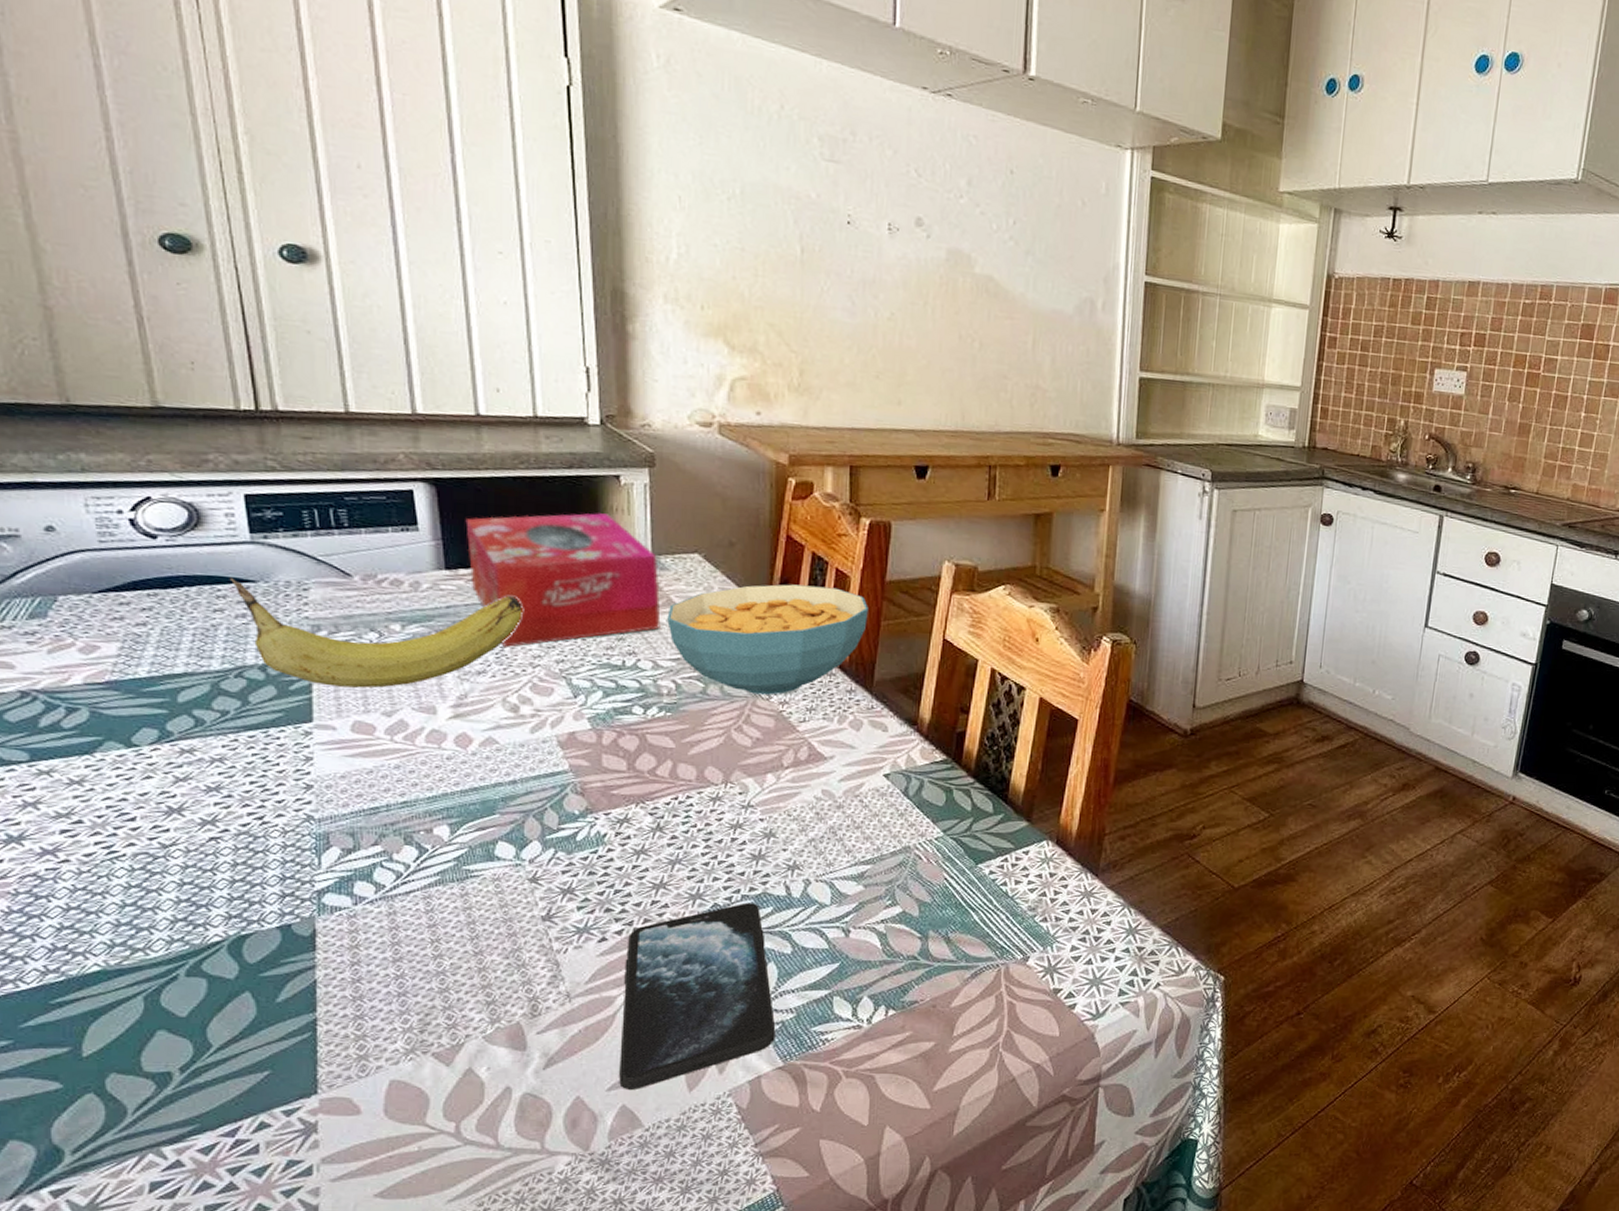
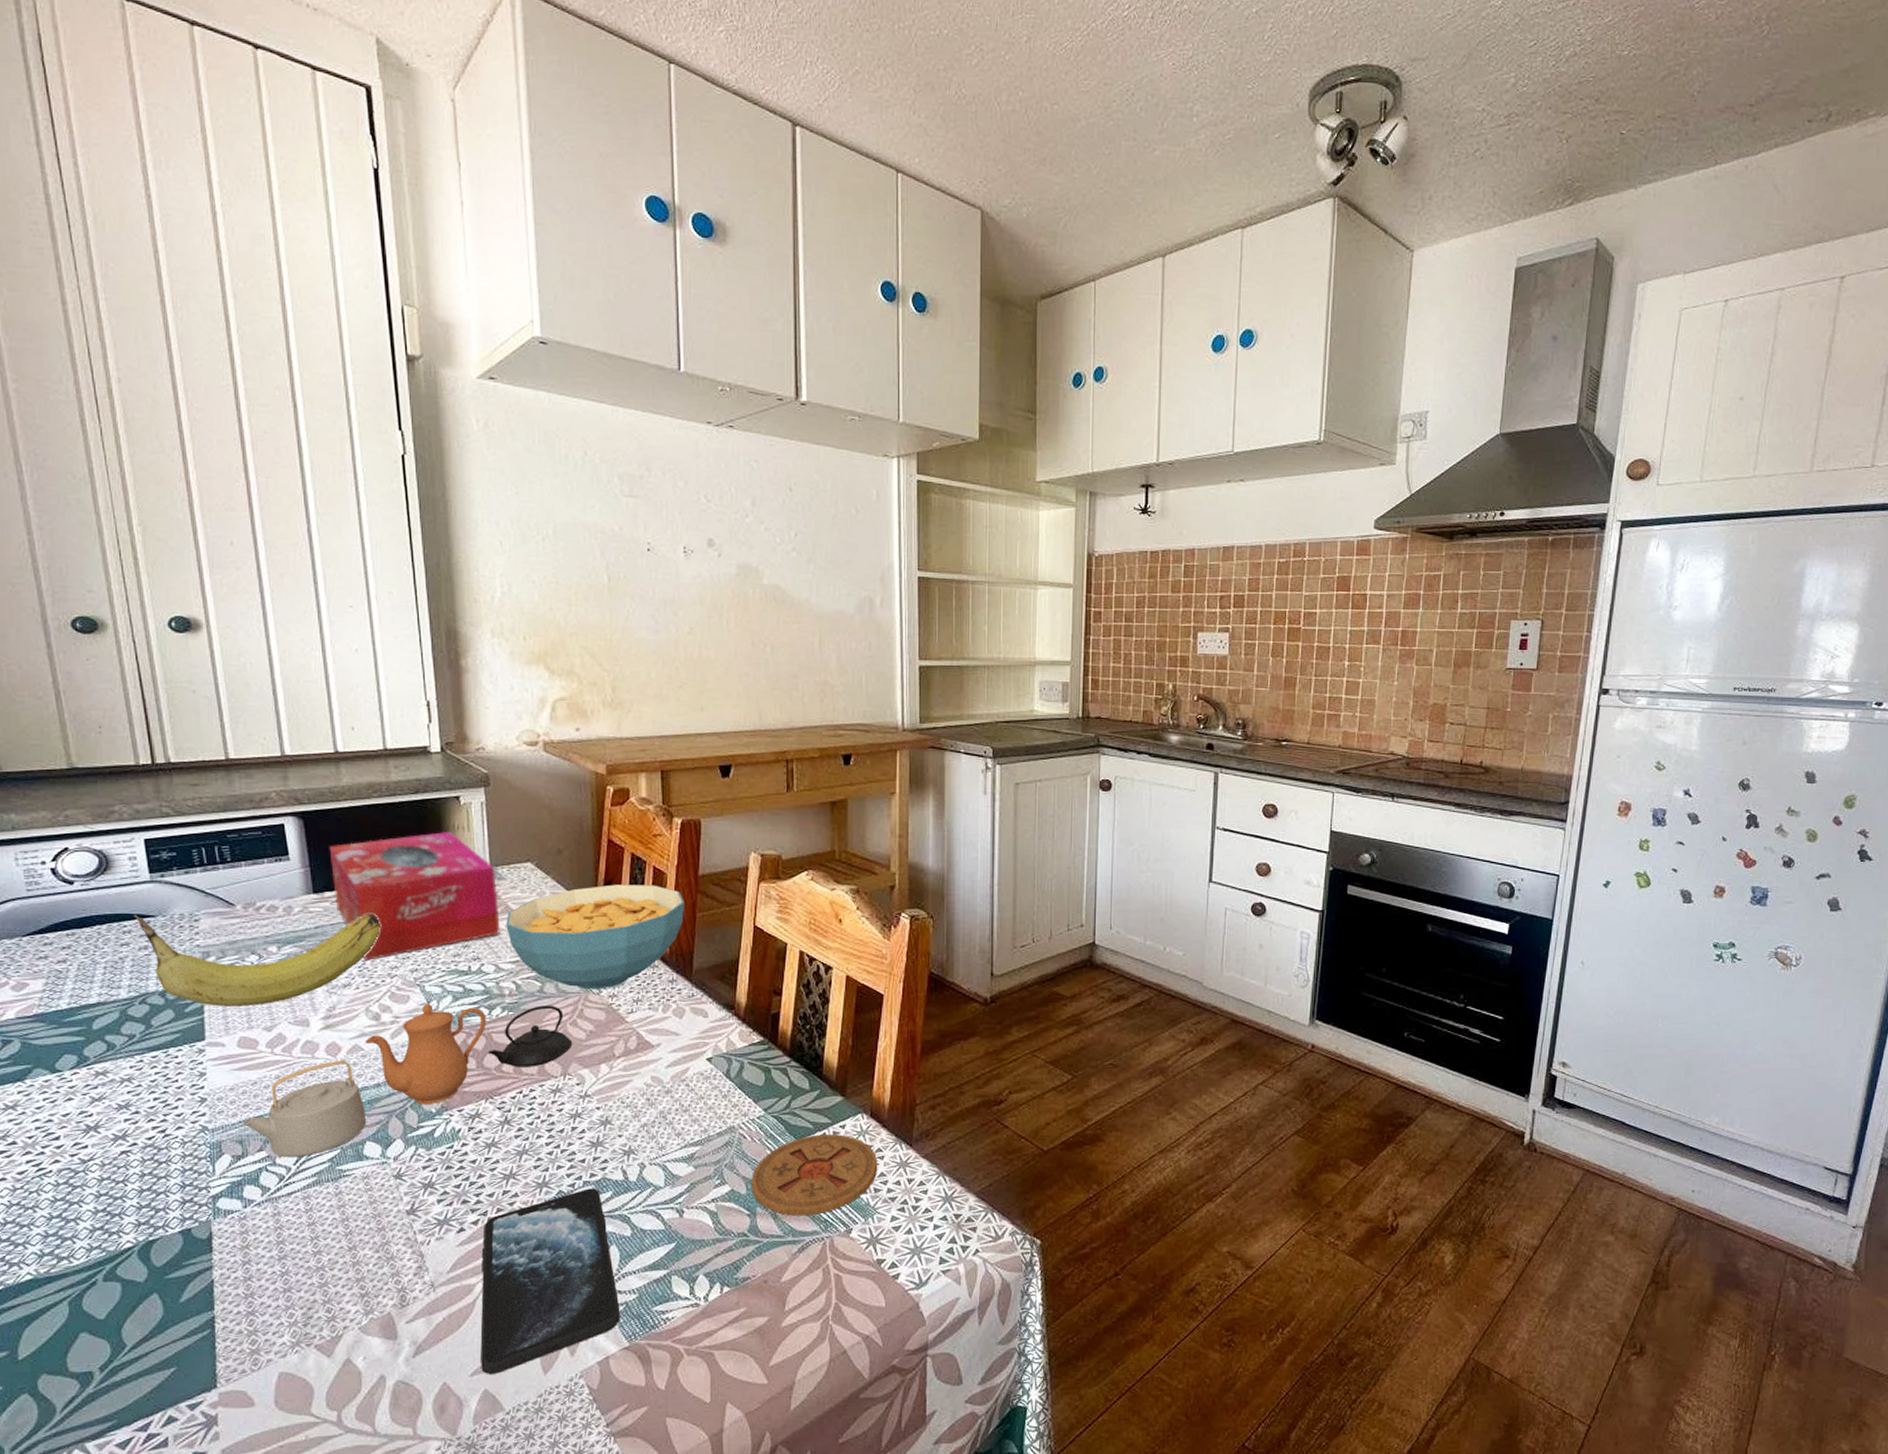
teapot: none [354,697,737,855] -> present [242,1003,573,1158]
coaster: none [924,859,1061,942] -> present [751,1134,878,1216]

